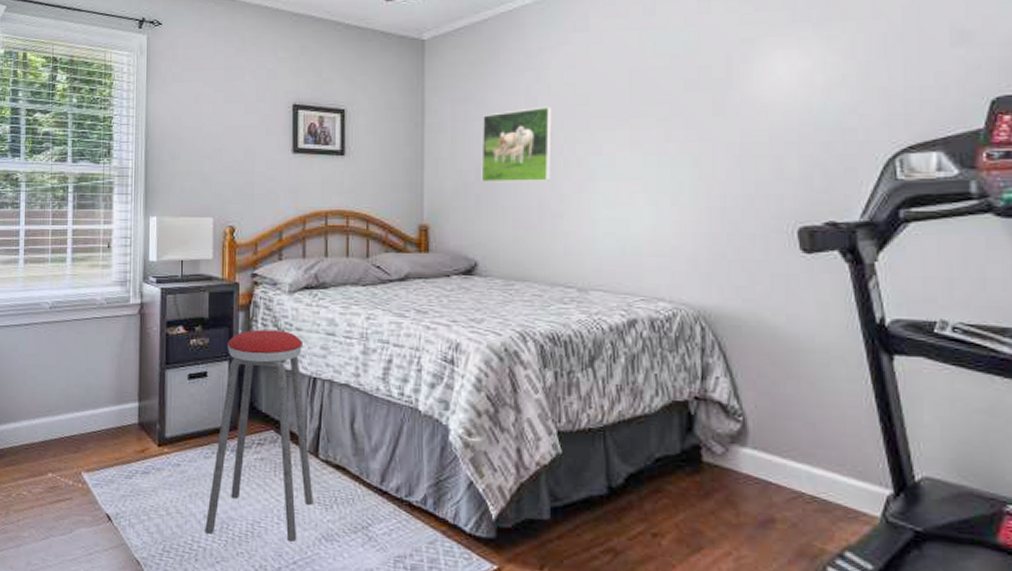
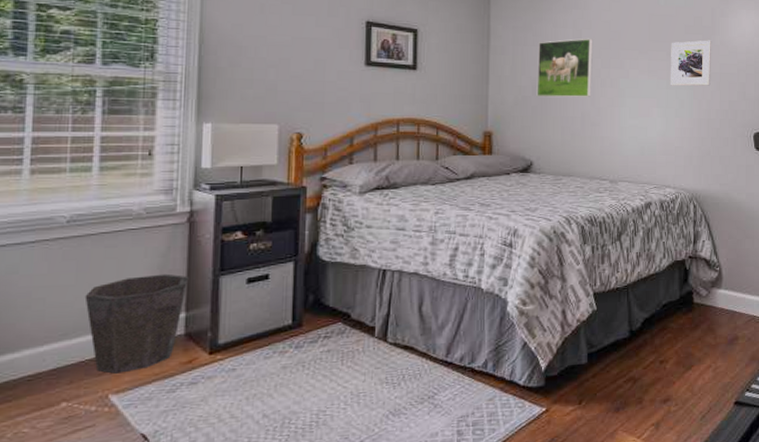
waste bin: none [63,362,141,453] -> present [84,273,189,374]
music stool: present [205,329,313,543] -> none [264,229,381,432]
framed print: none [662,97,728,163] -> present [670,40,712,86]

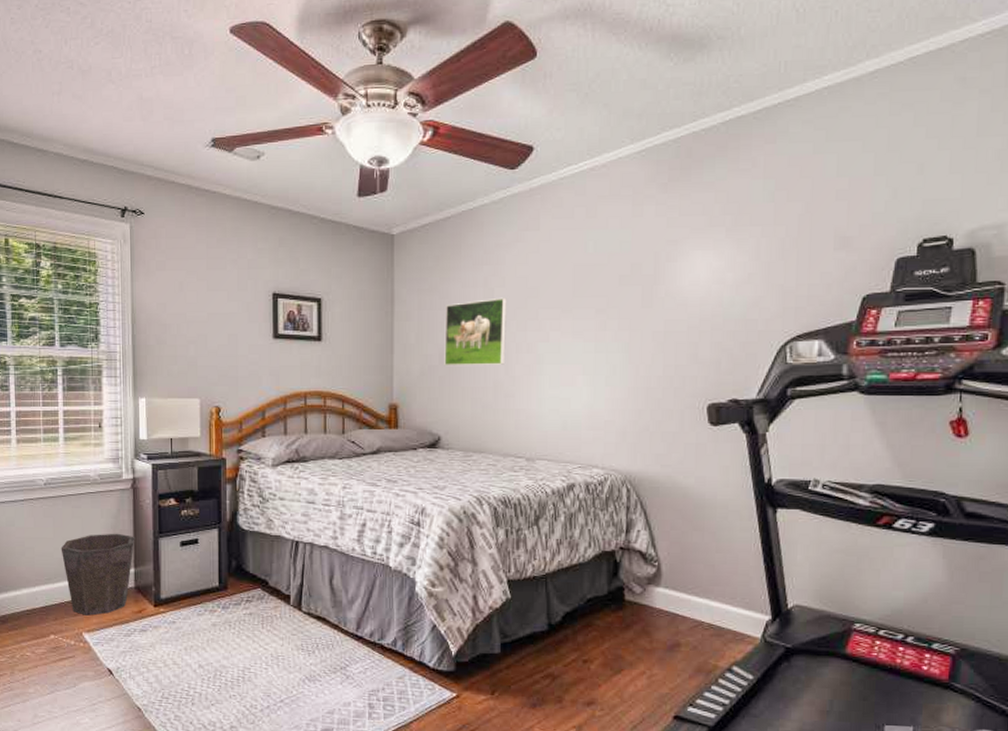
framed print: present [670,40,712,86] -> none [599,291,655,349]

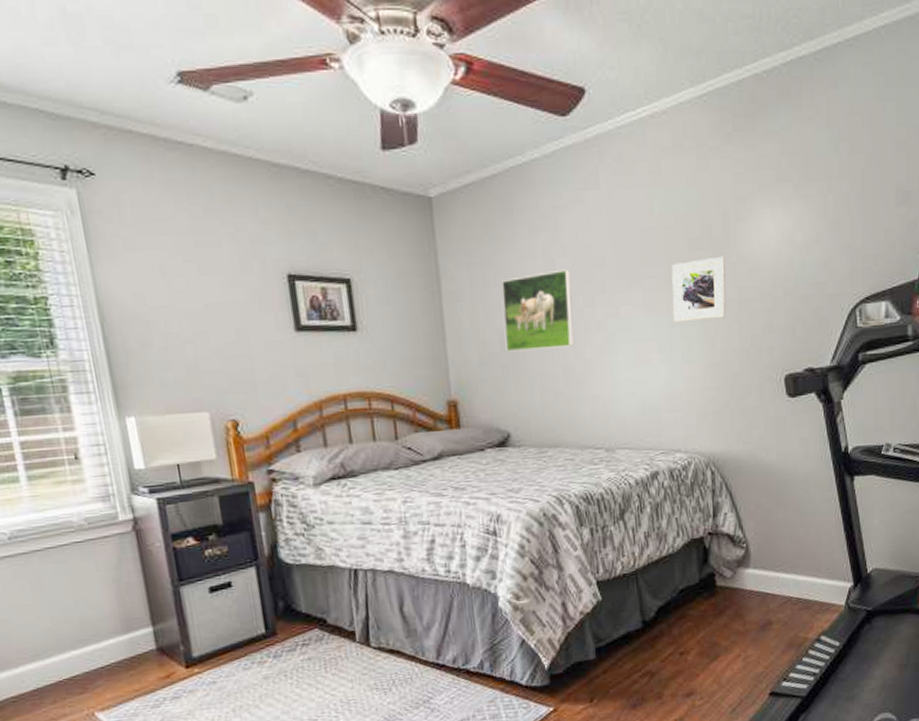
waste bin: present [61,533,135,616] -> none [46,587,149,692]
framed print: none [599,291,655,349] -> present [671,256,727,323]

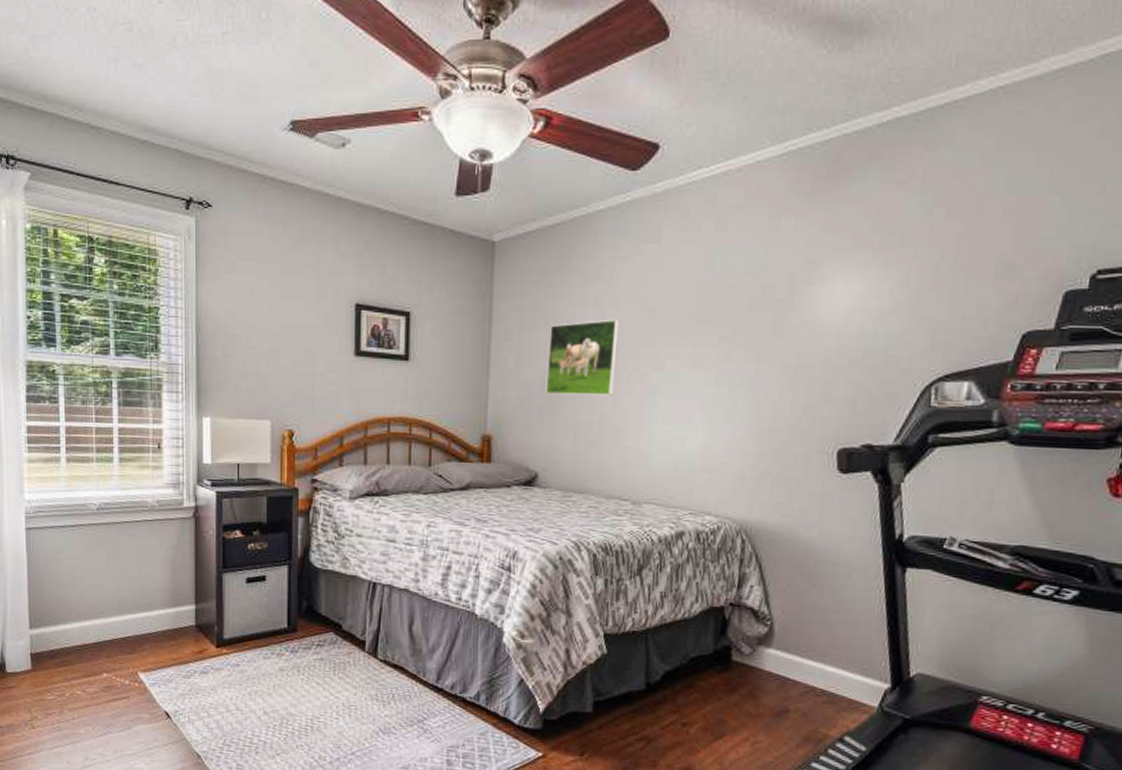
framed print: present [671,256,727,323] -> none [720,318,787,383]

